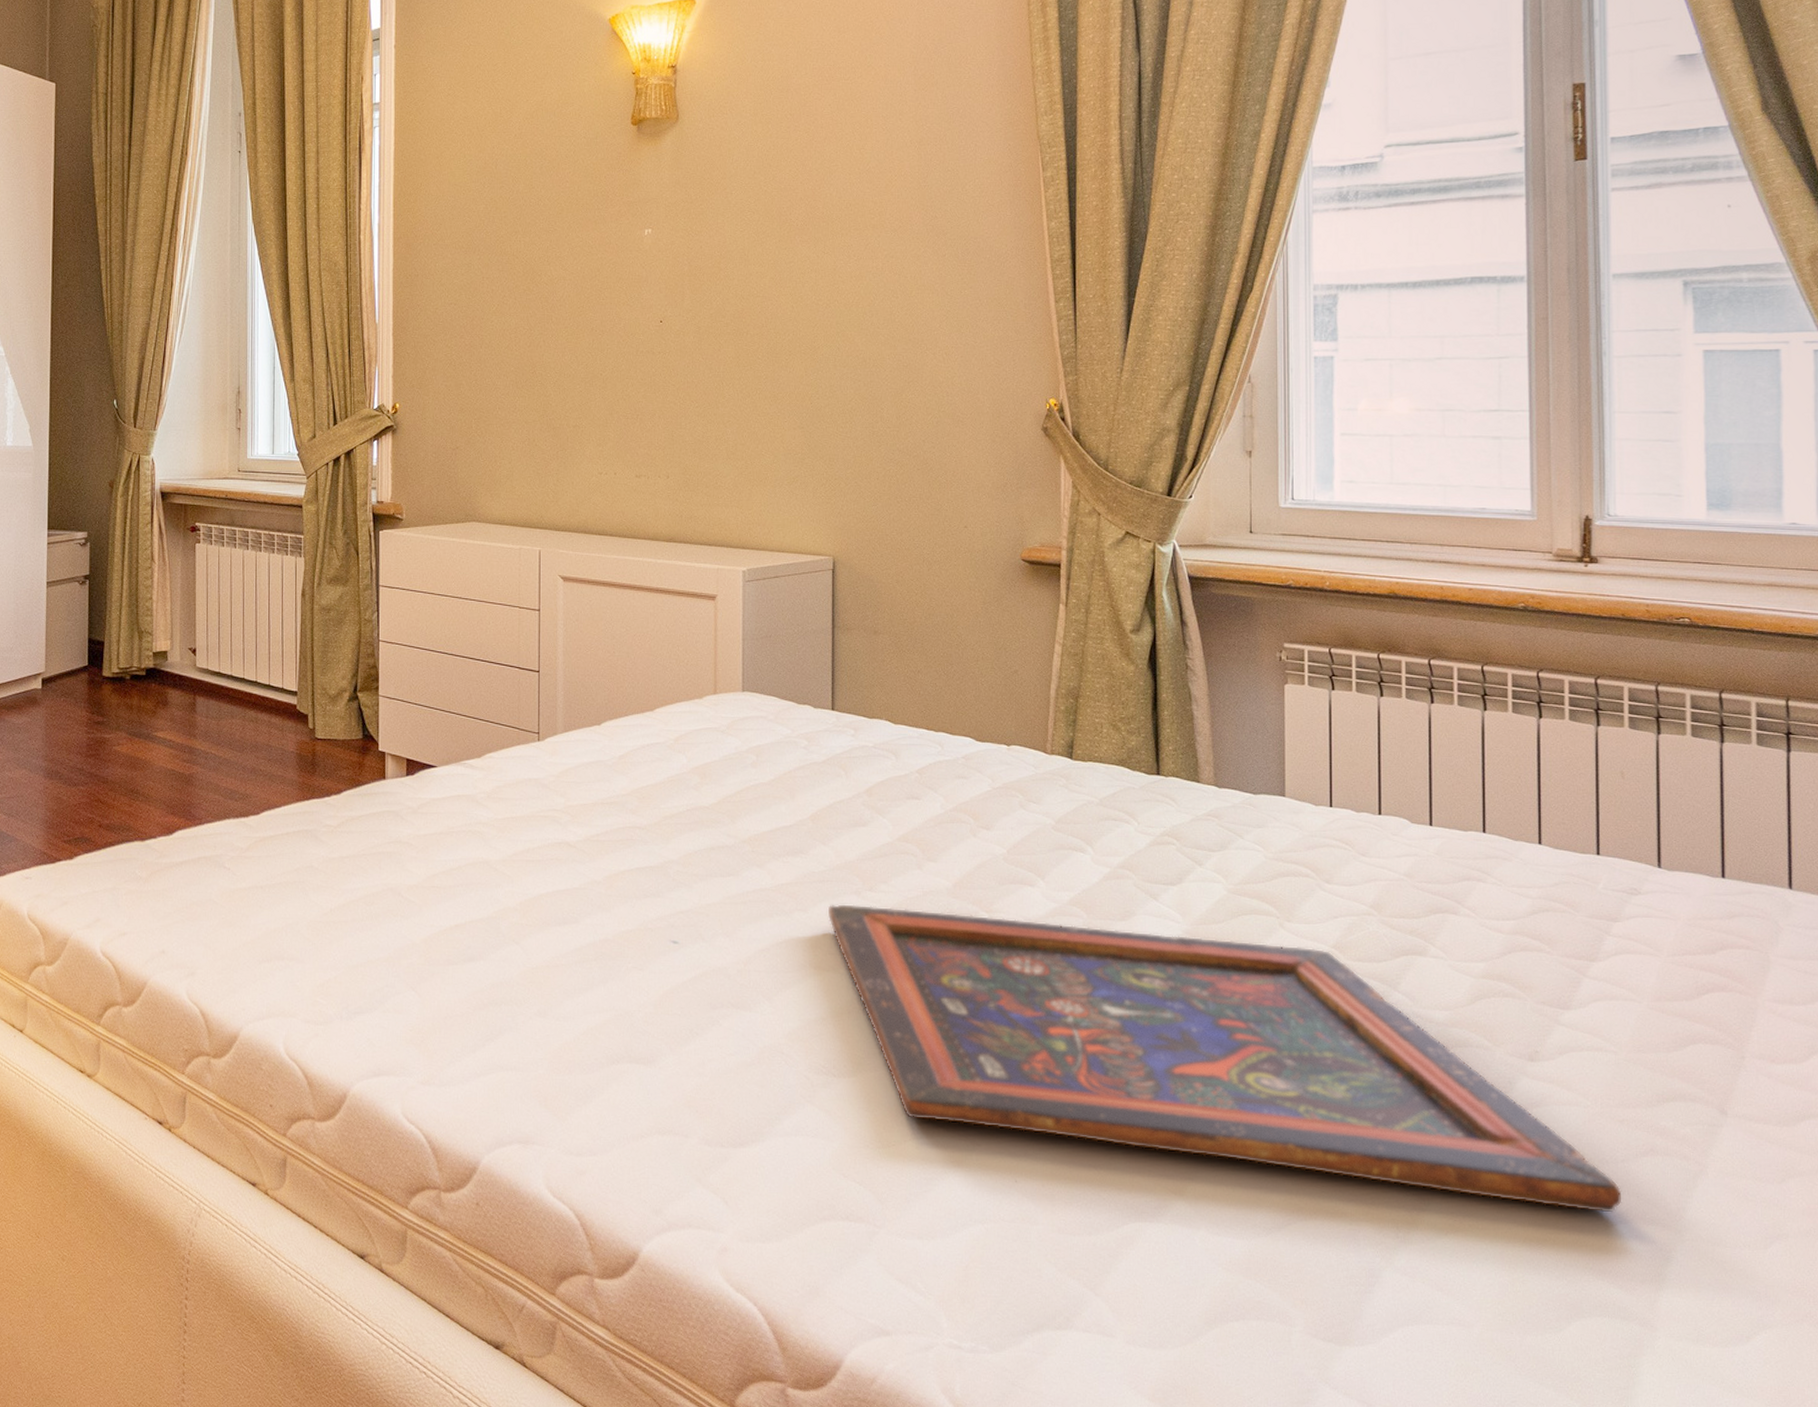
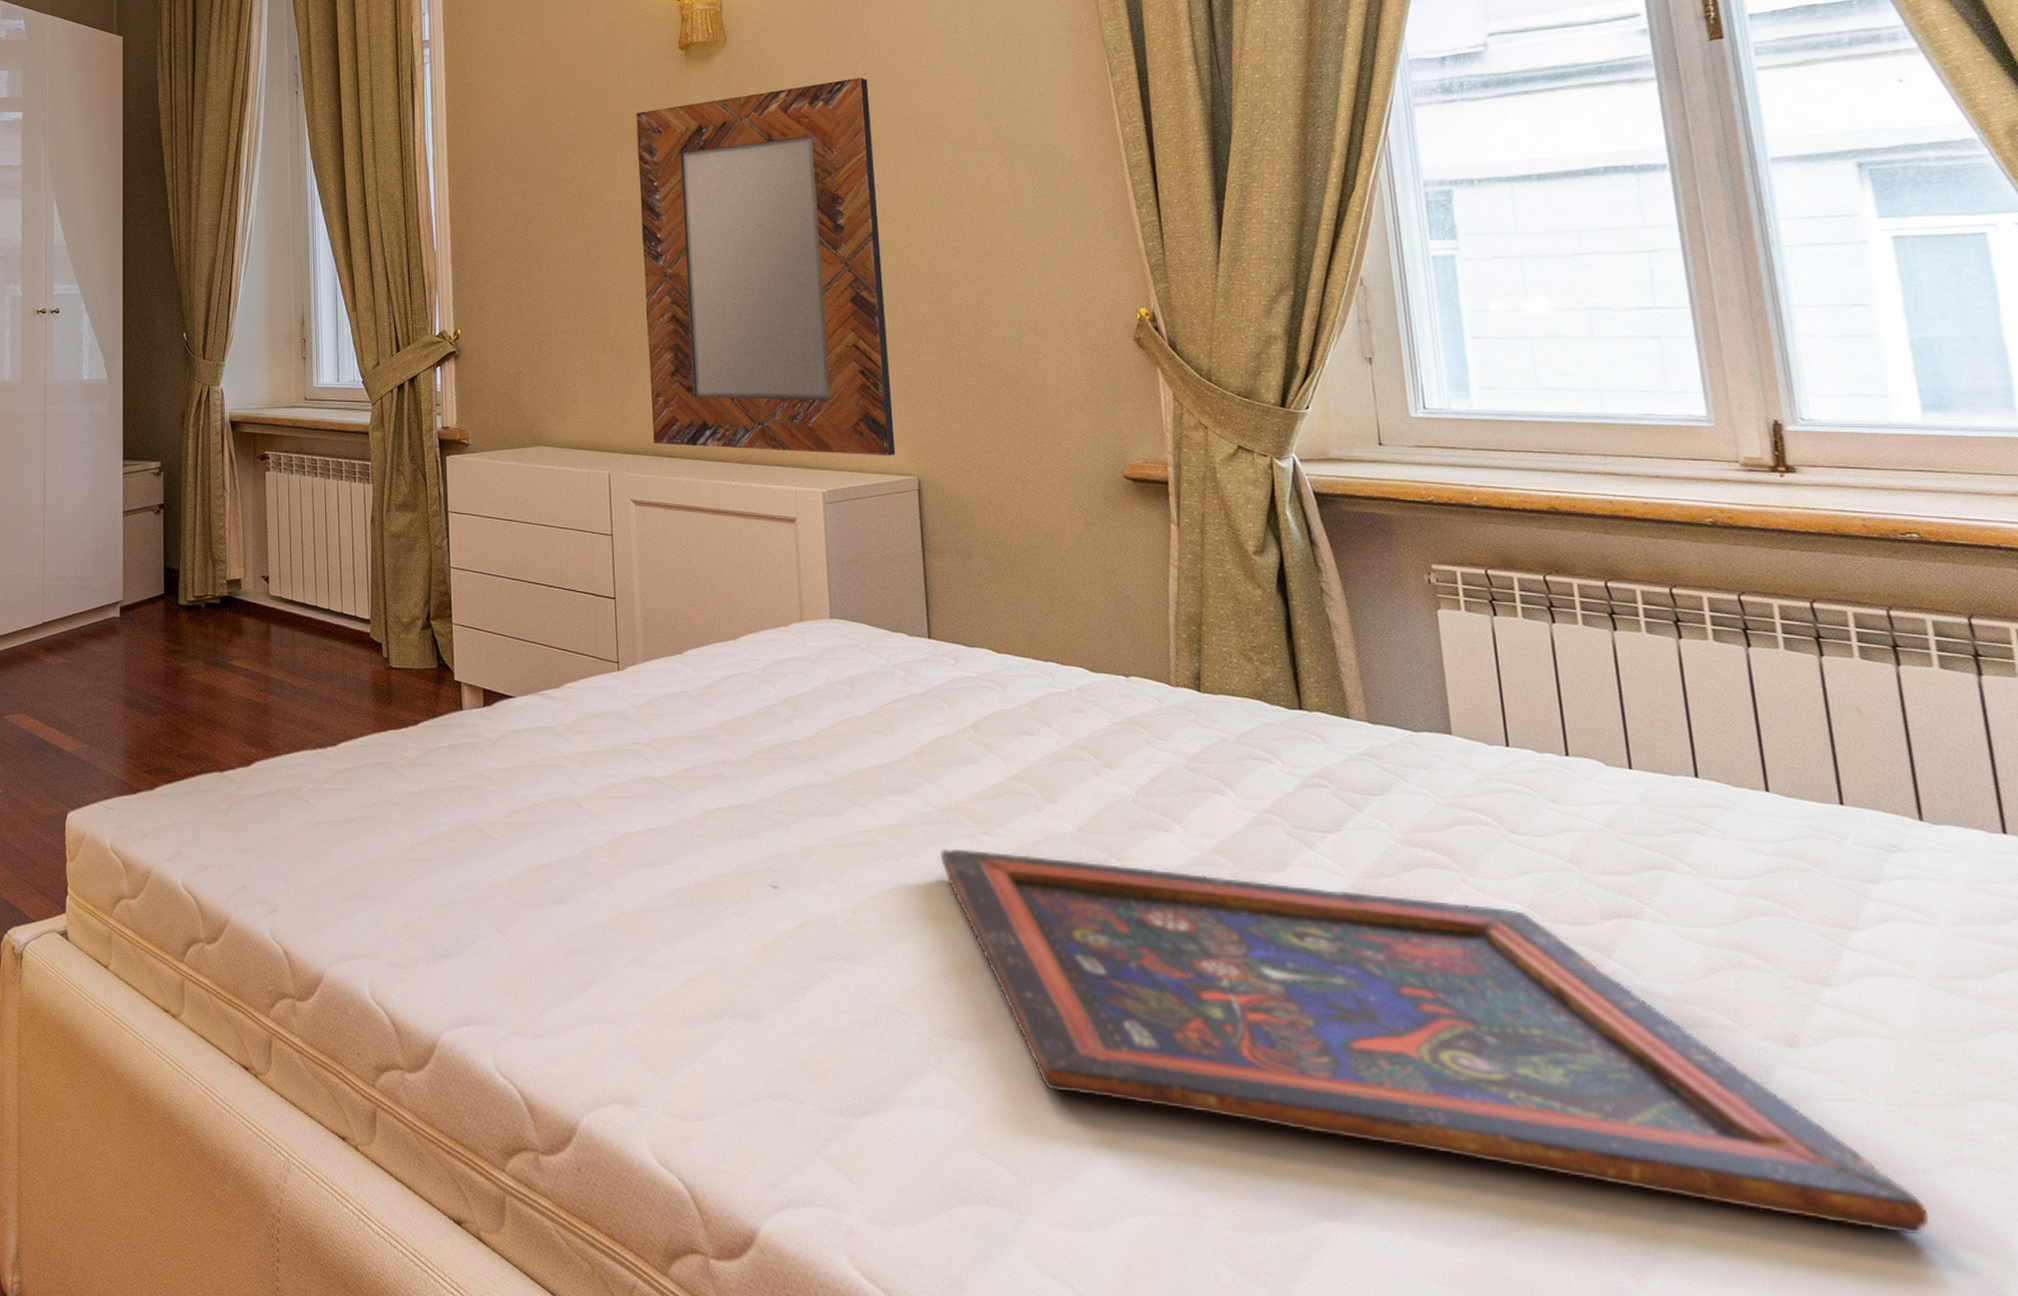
home mirror: none [584,161,814,537] -> present [636,77,896,456]

